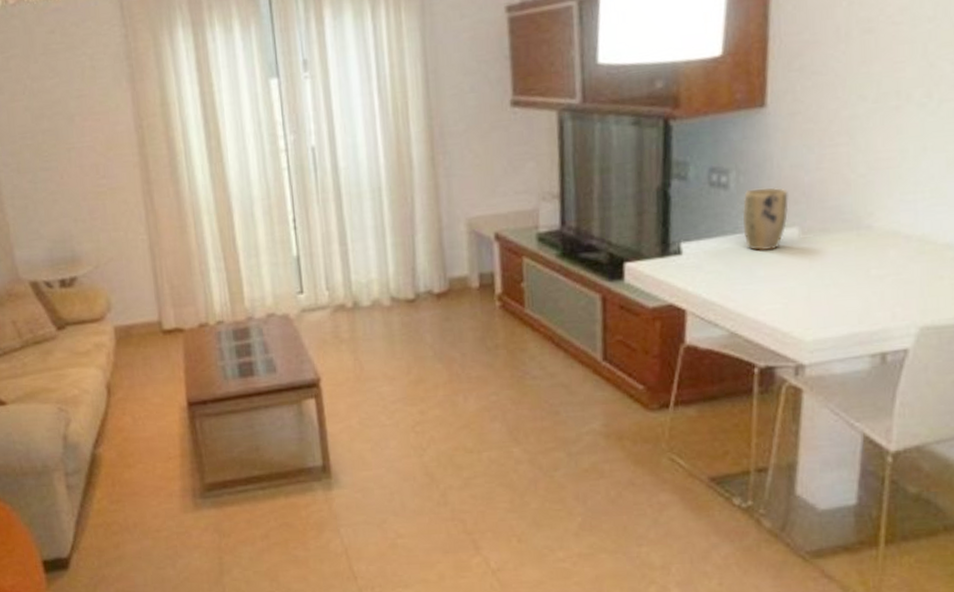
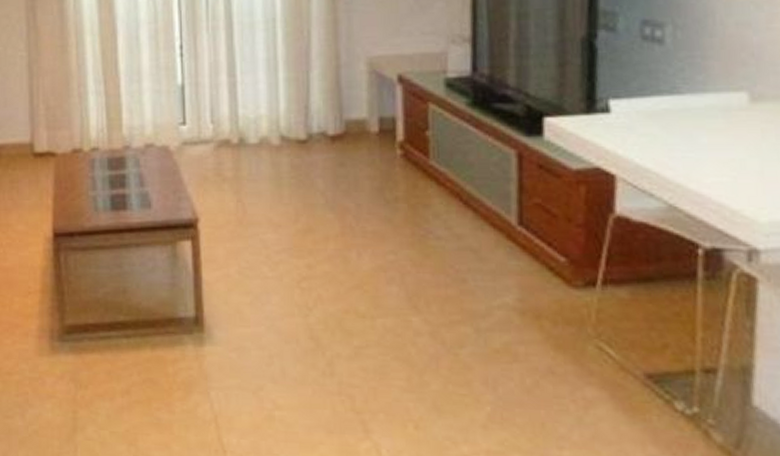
plant pot: present [742,187,788,252] -> none [680,45,735,116]

